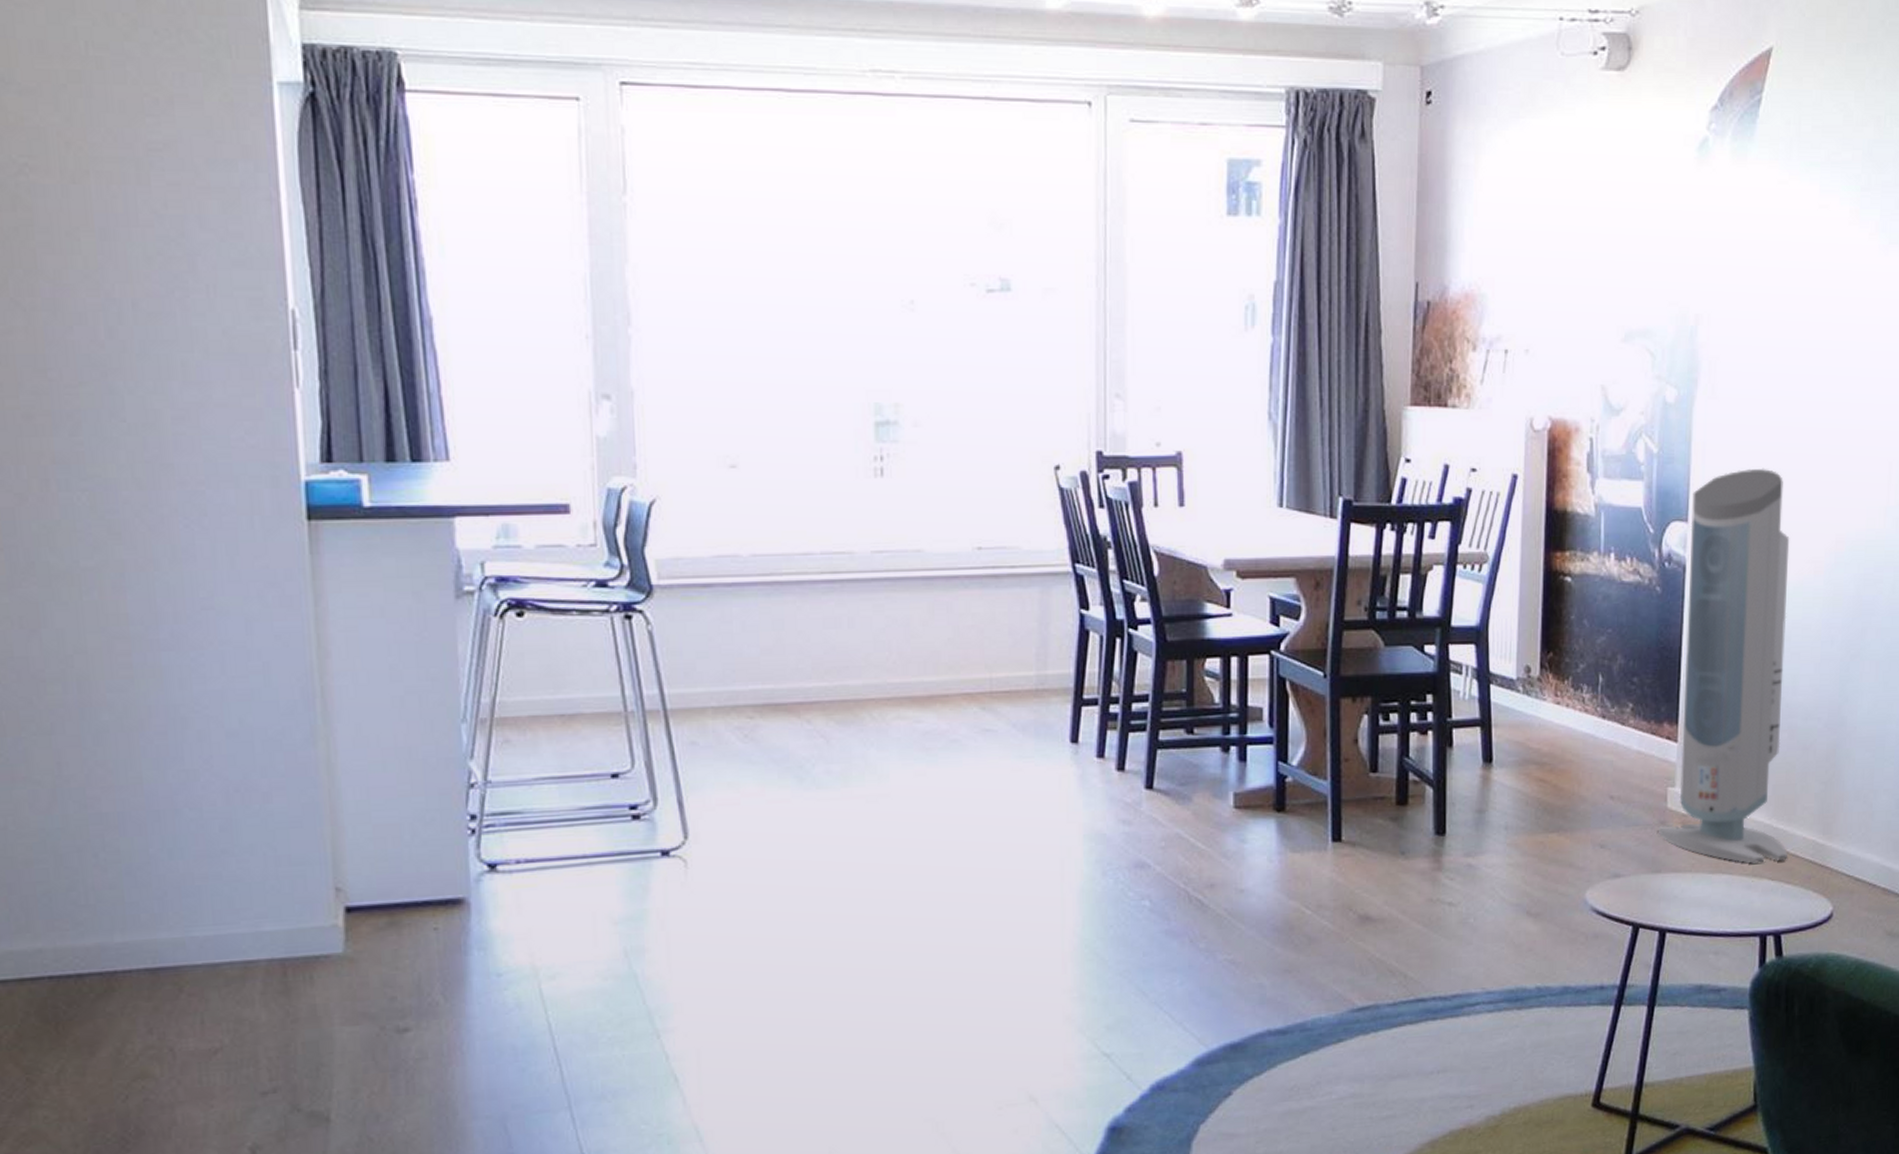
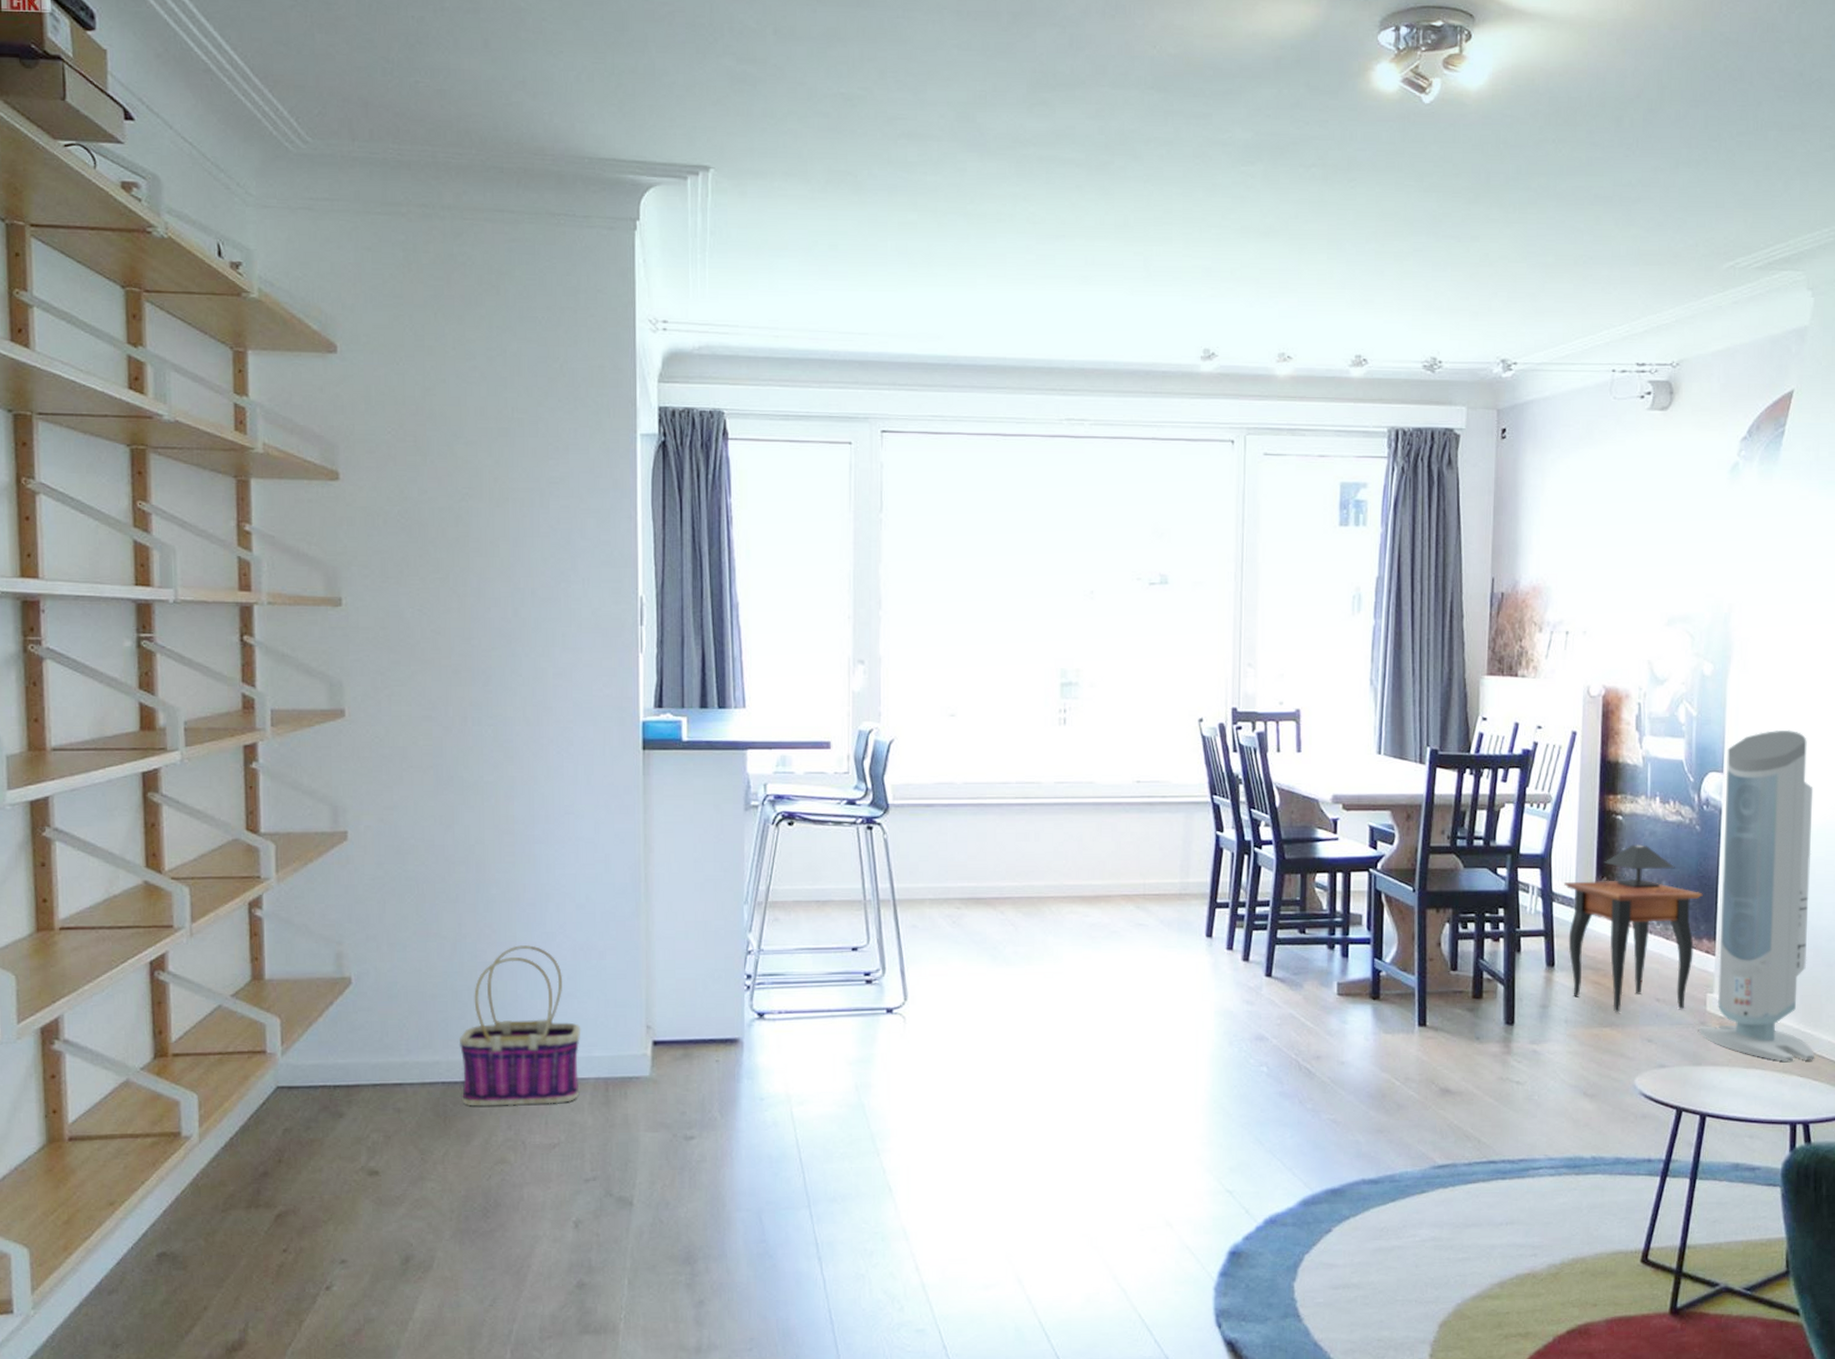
basket: none [68,788,246,1007] -> present [458,945,581,1107]
side table: none [1503,611,1664,814] -> present [1564,844,1703,1012]

